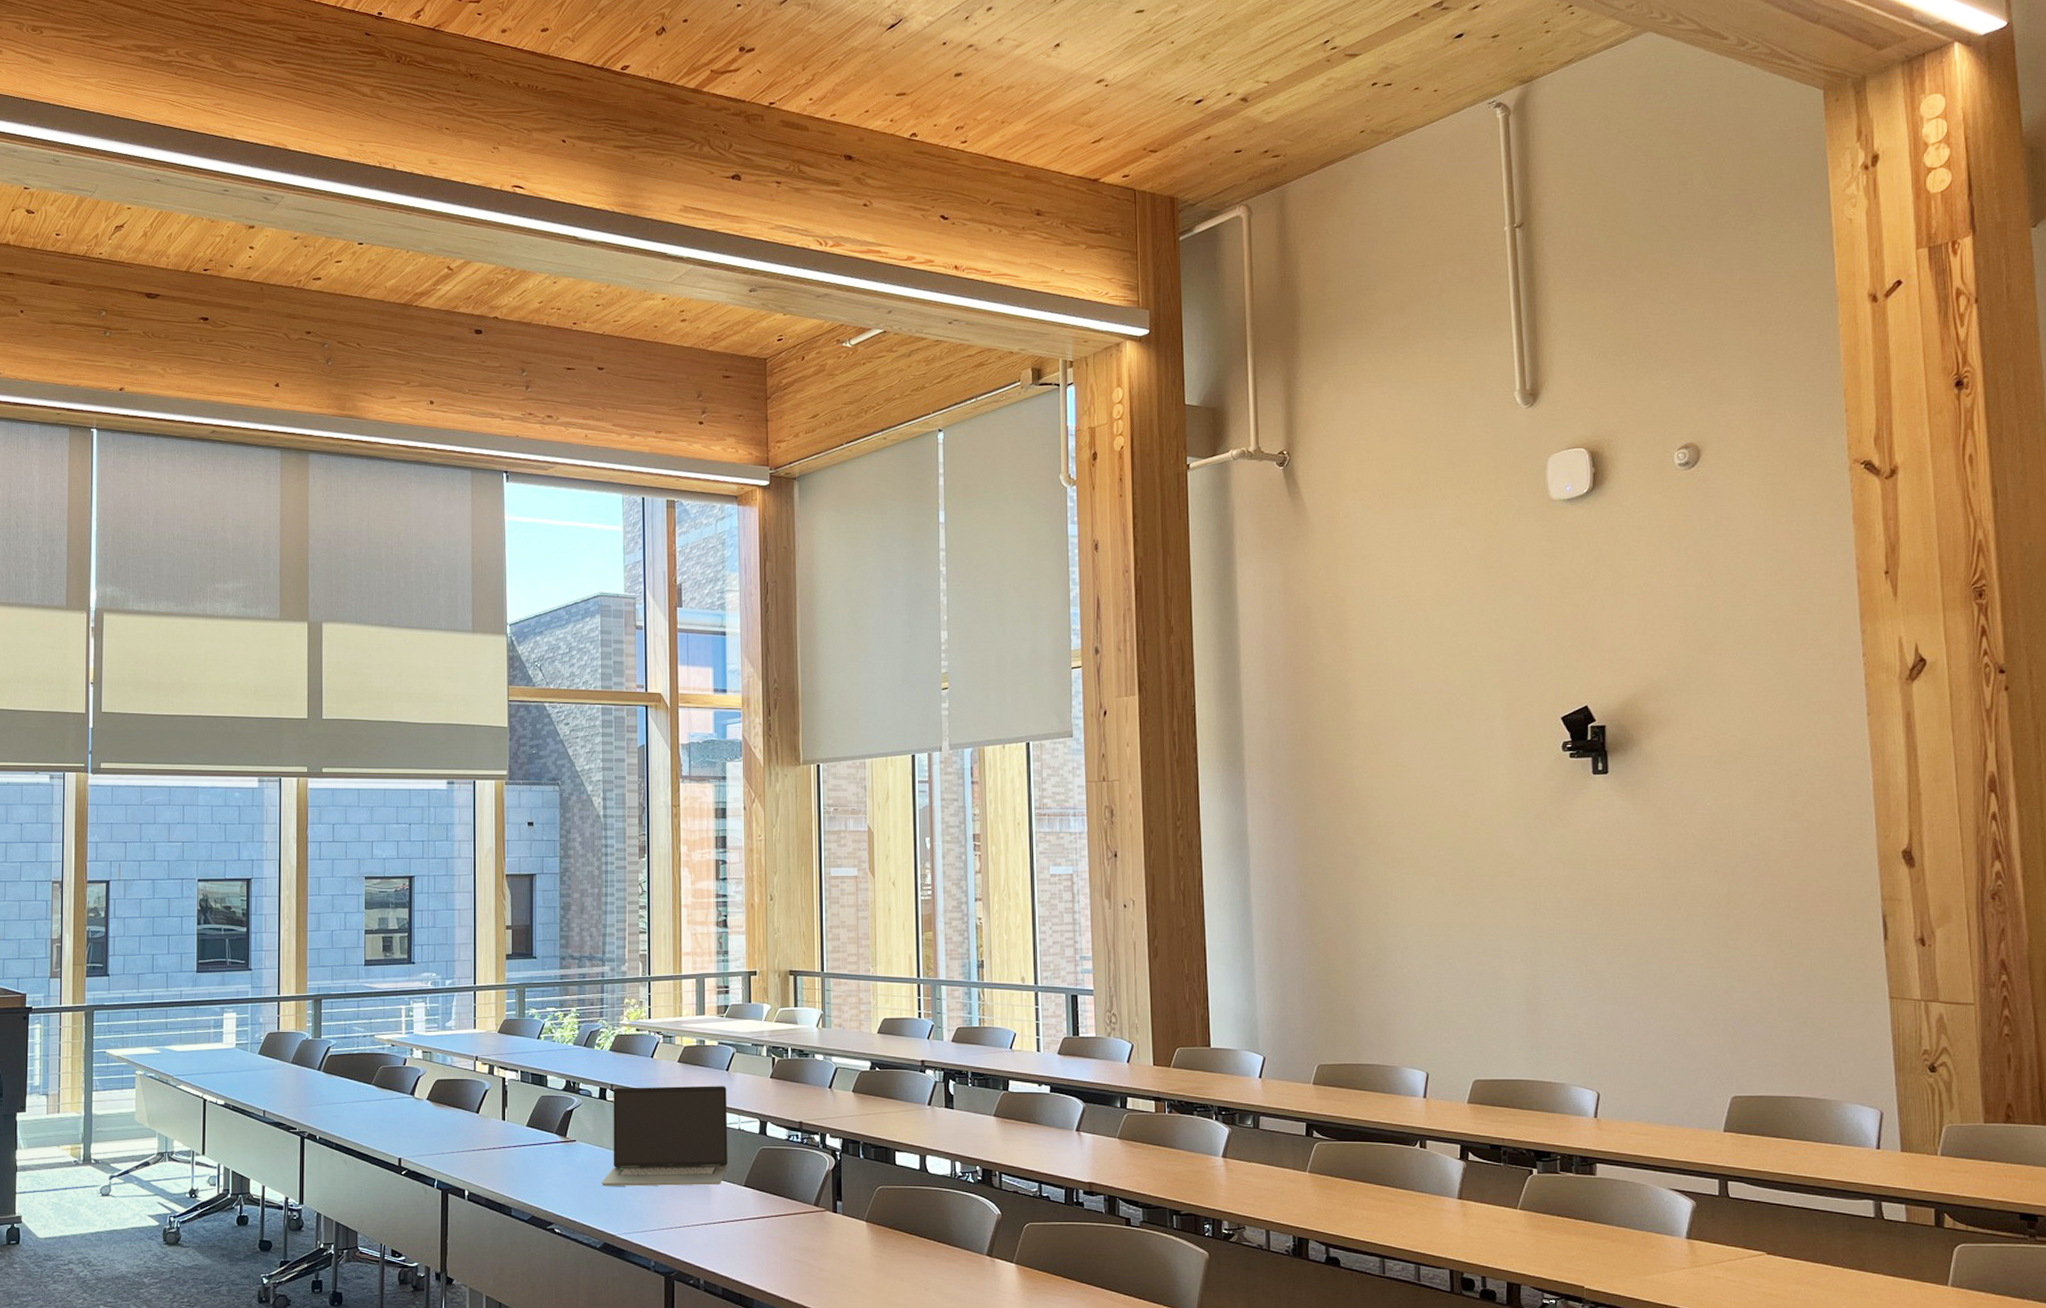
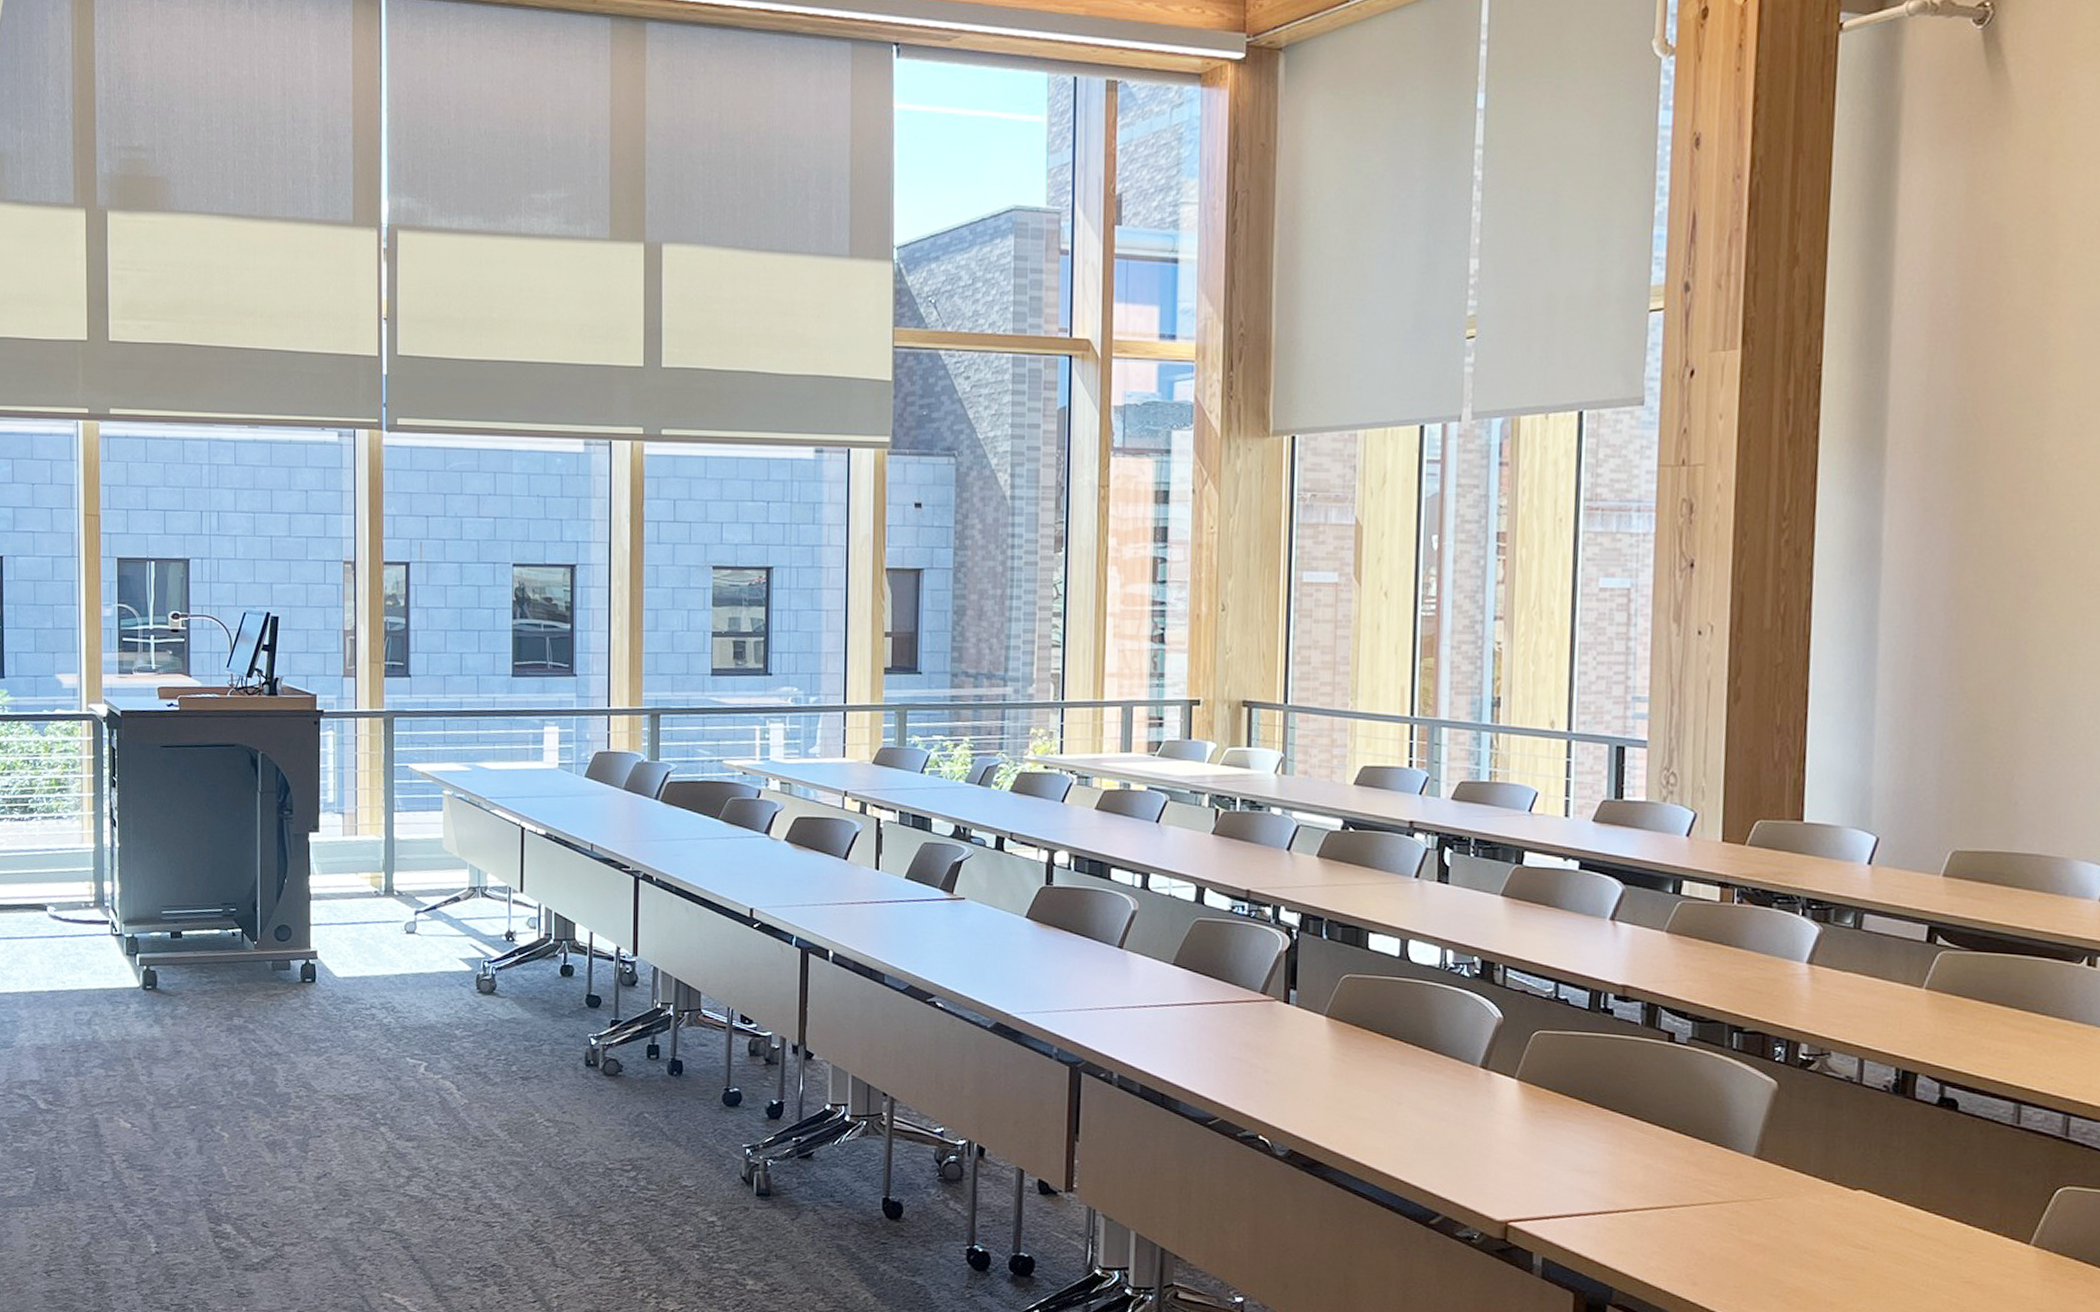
laptop: present [601,1086,728,1187] -> none [995,837,1156,962]

